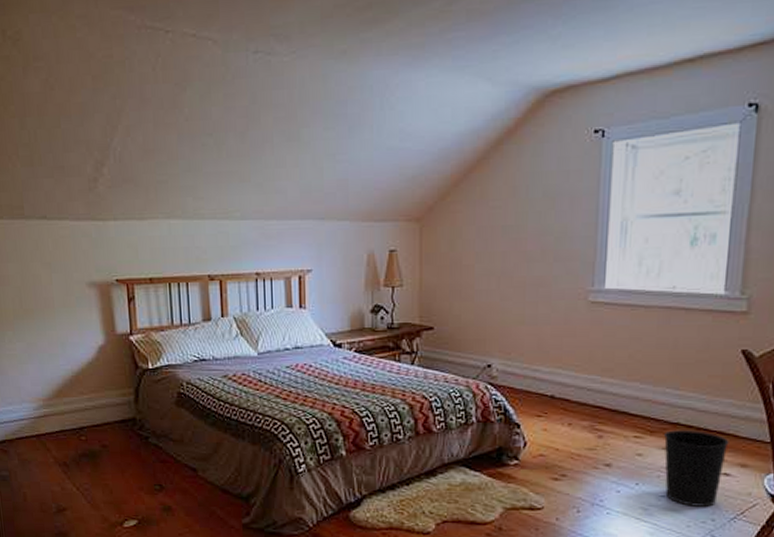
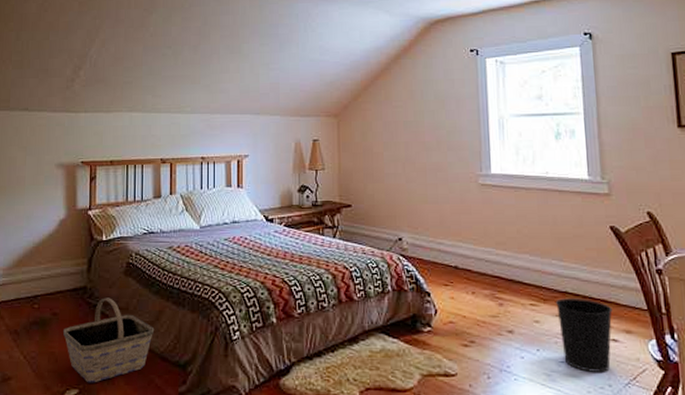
basket: none [115,429,213,514] -> present [63,298,155,383]

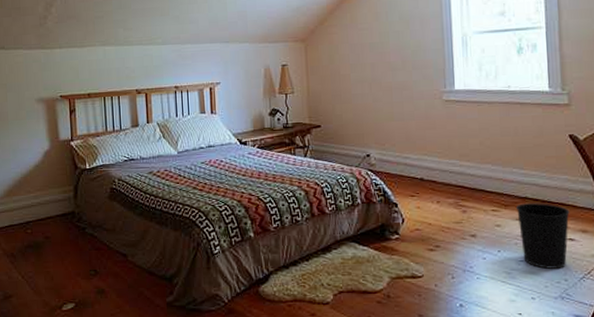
basket: present [63,298,155,383] -> none [56,221,141,297]

